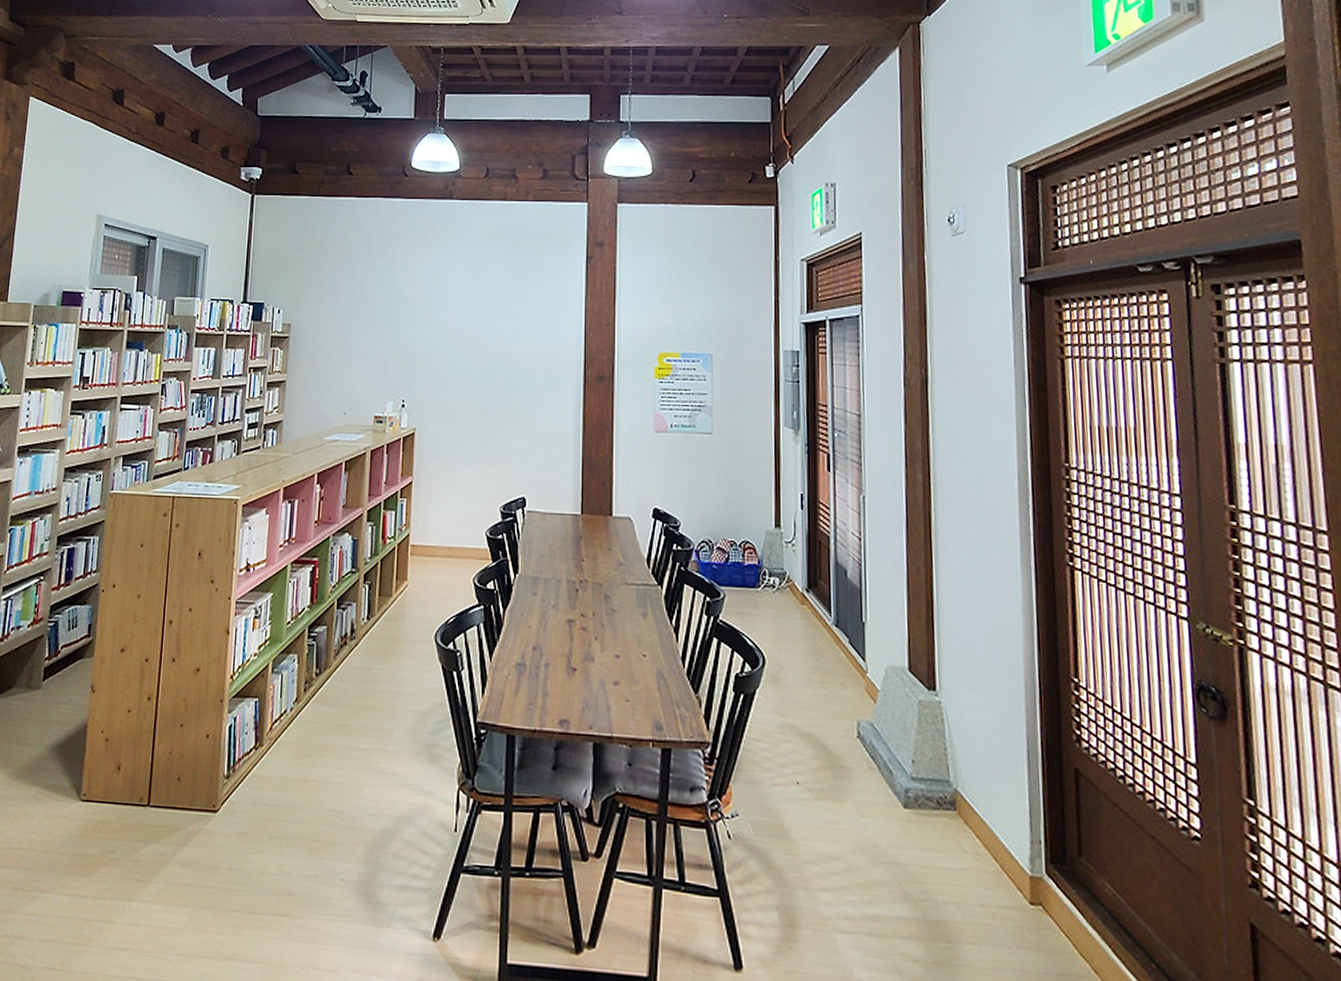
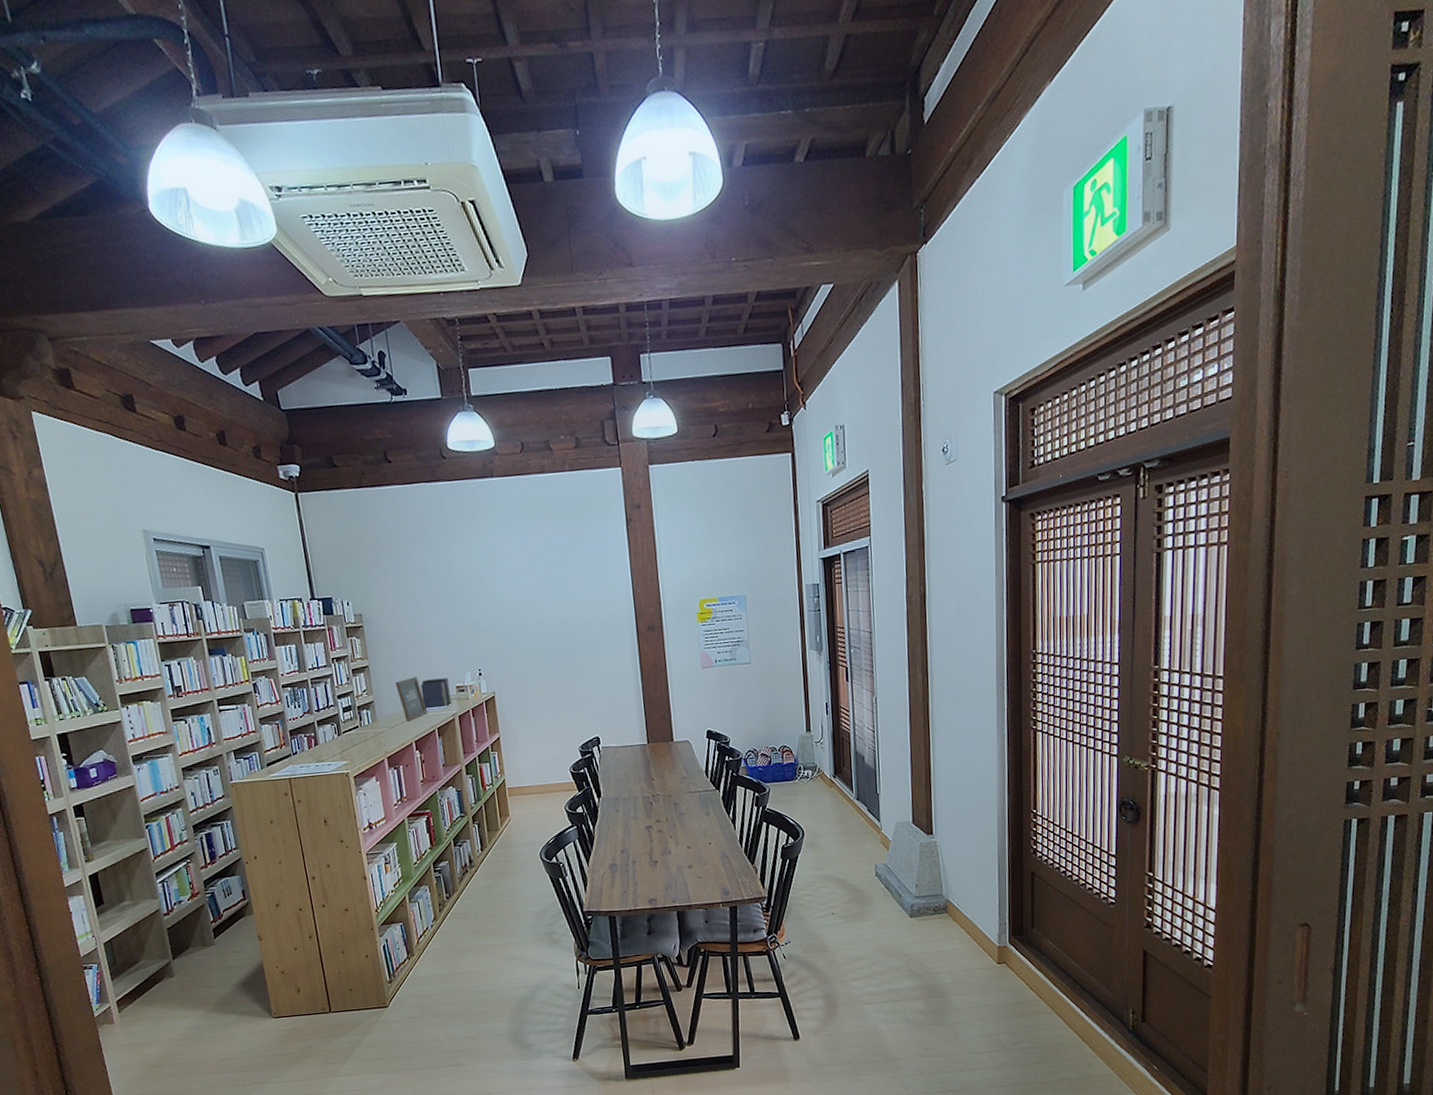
picture frame: none [310,399,339,450] -> present [395,677,428,723]
books: none [335,404,367,440] -> present [420,677,451,710]

